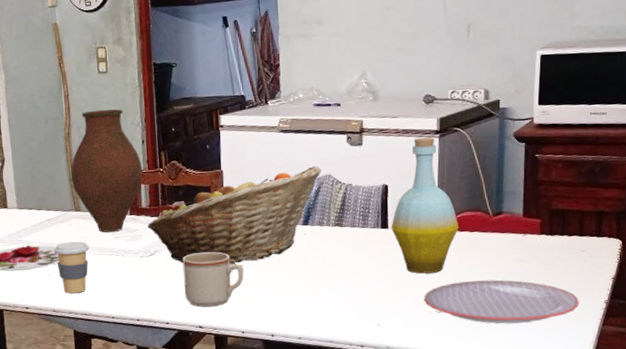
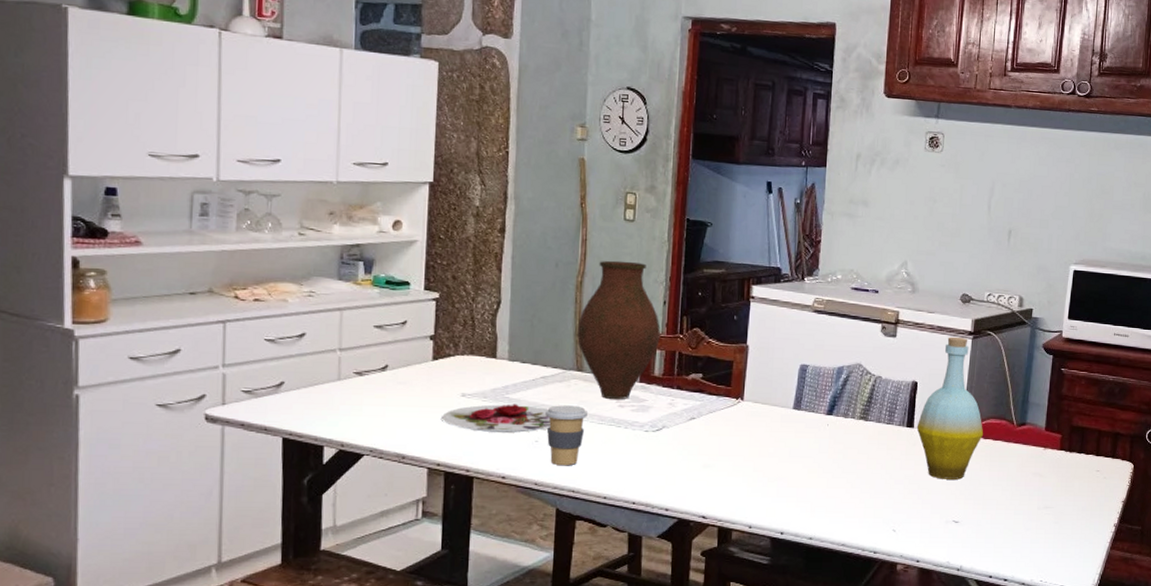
fruit basket: present [147,166,322,264] -> none [658,353,853,449]
mug: present [182,251,244,307] -> none [690,432,759,494]
plate: present [424,279,579,324] -> none [942,492,1091,540]

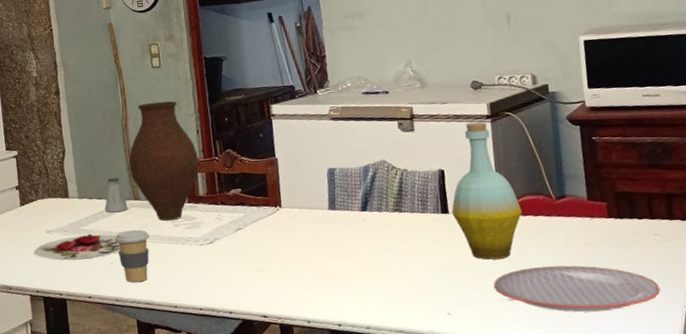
saltshaker: none [539,342,568,383] -> present [105,178,128,213]
plate: none [942,492,1091,540] -> present [493,265,661,313]

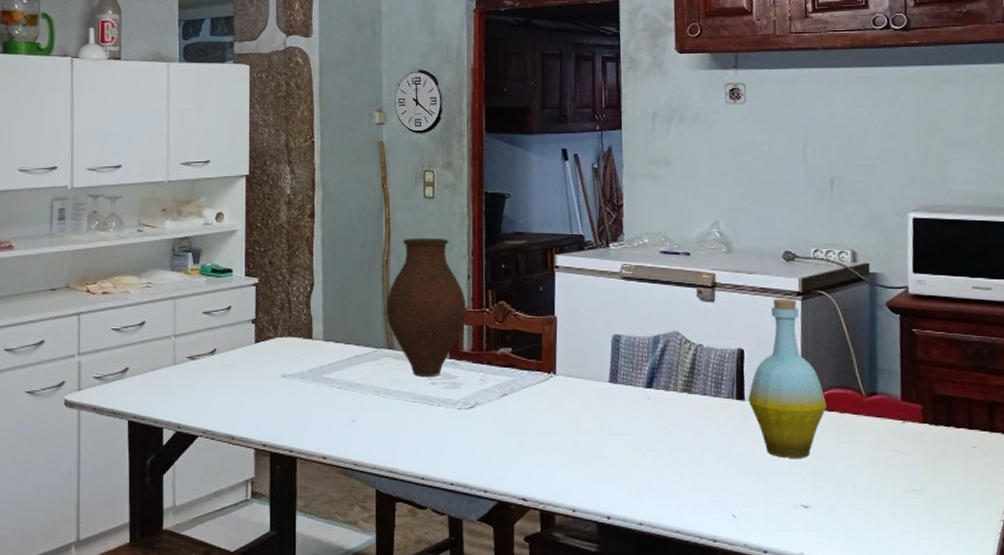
plate: present [34,234,121,261] -> none [265,383,366,412]
saltshaker: present [105,178,128,213] -> none [353,321,380,361]
coffee cup: present [115,229,150,282] -> none [361,384,402,445]
plate: present [493,265,661,313] -> none [788,472,973,530]

